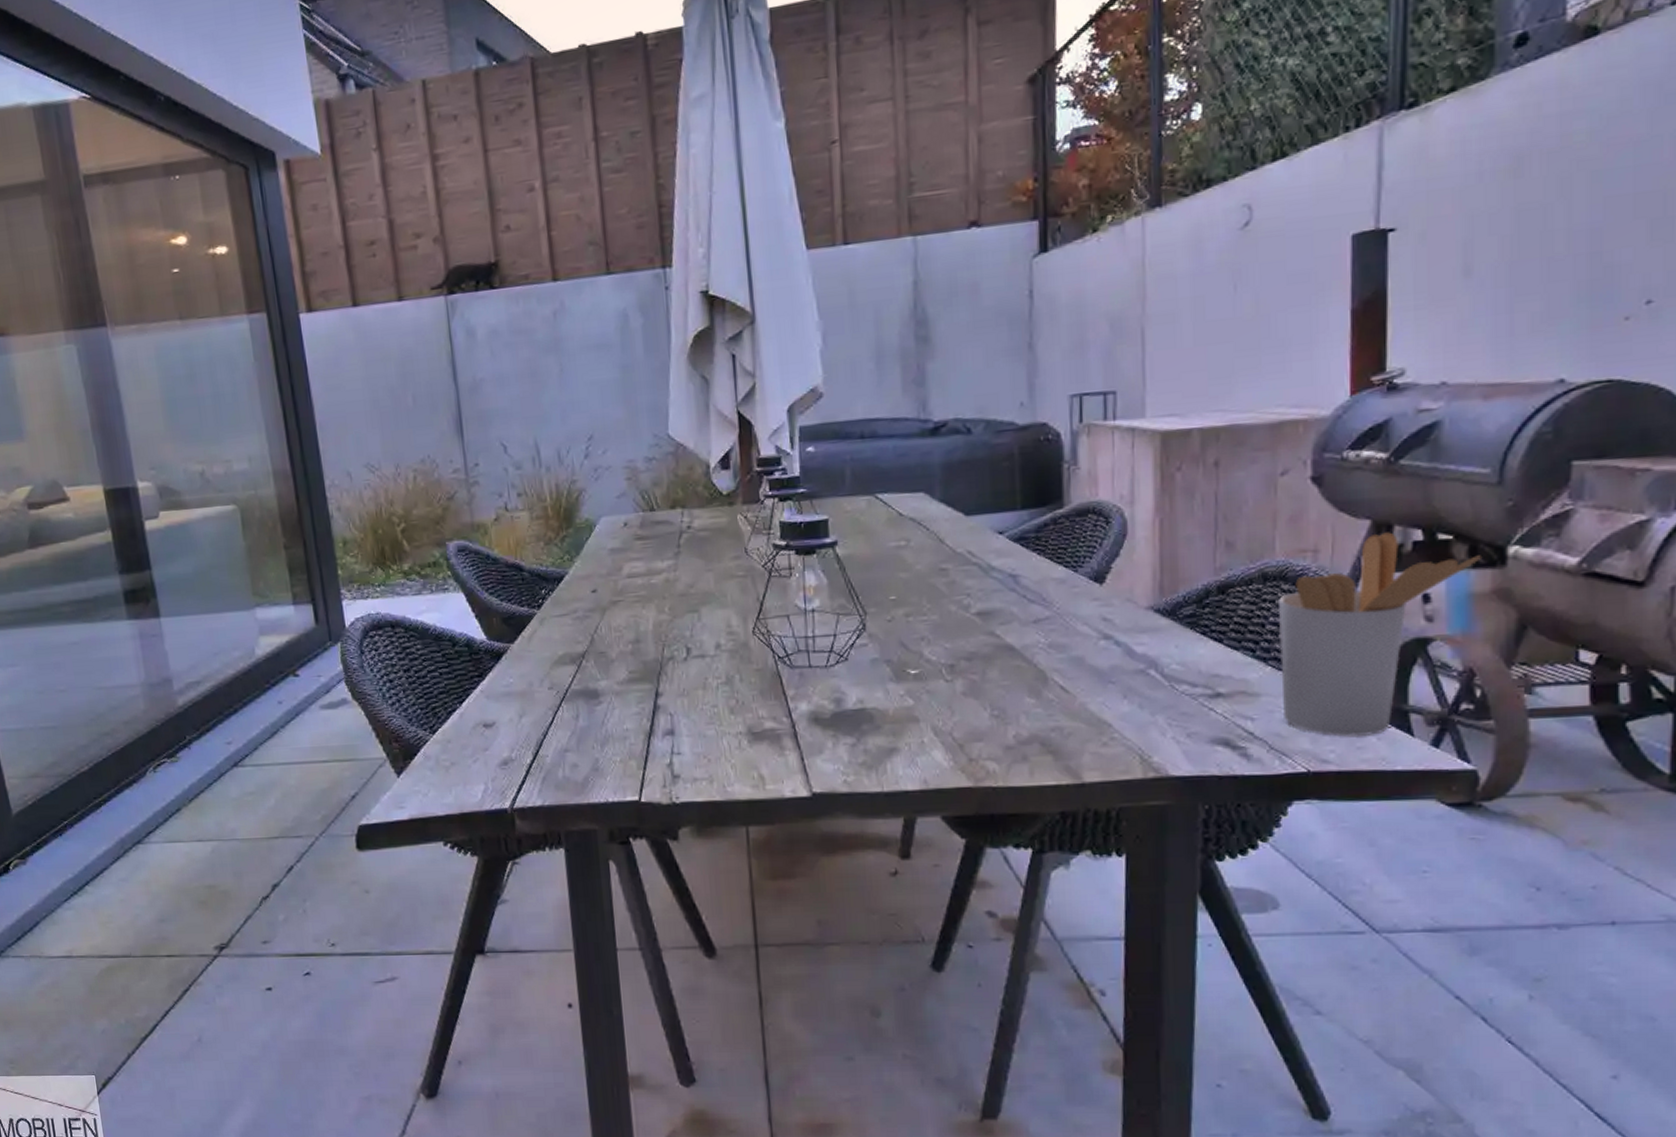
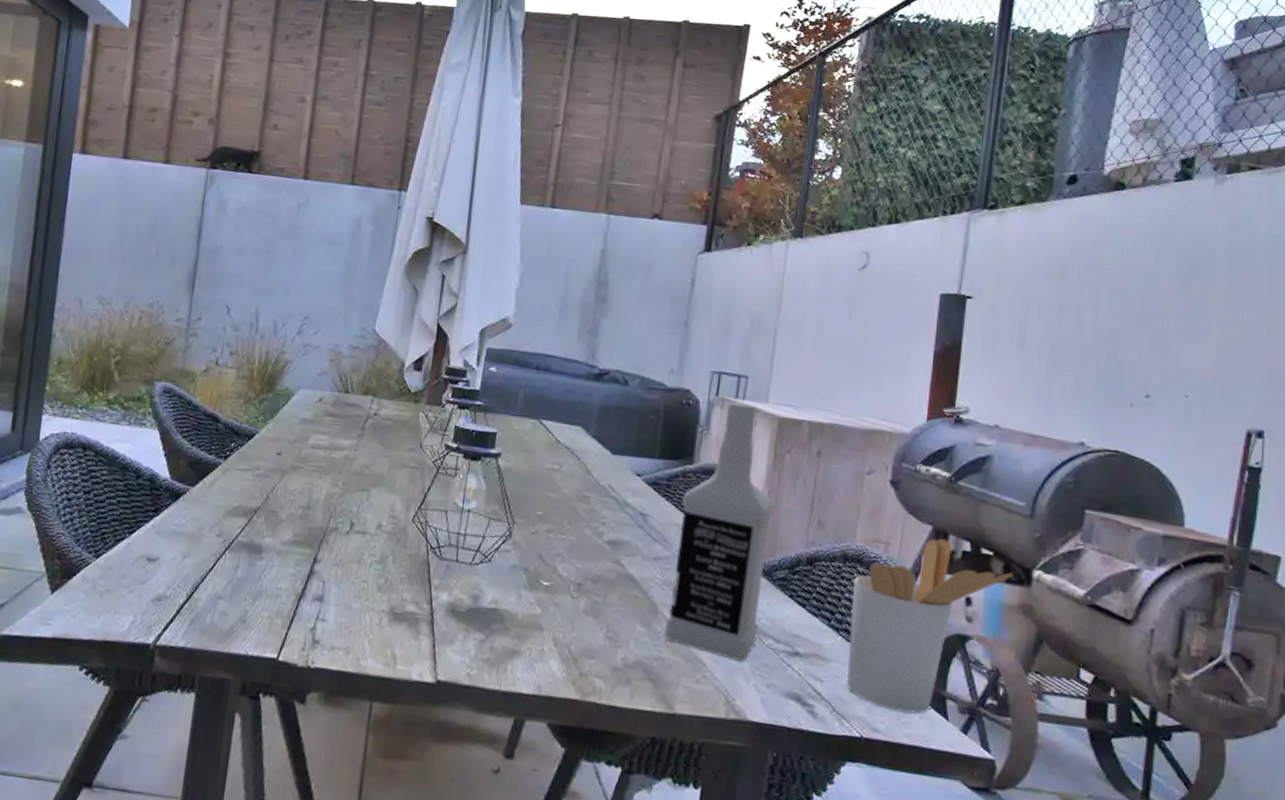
vodka: none [1056,423,1171,715] -> present [664,403,775,661]

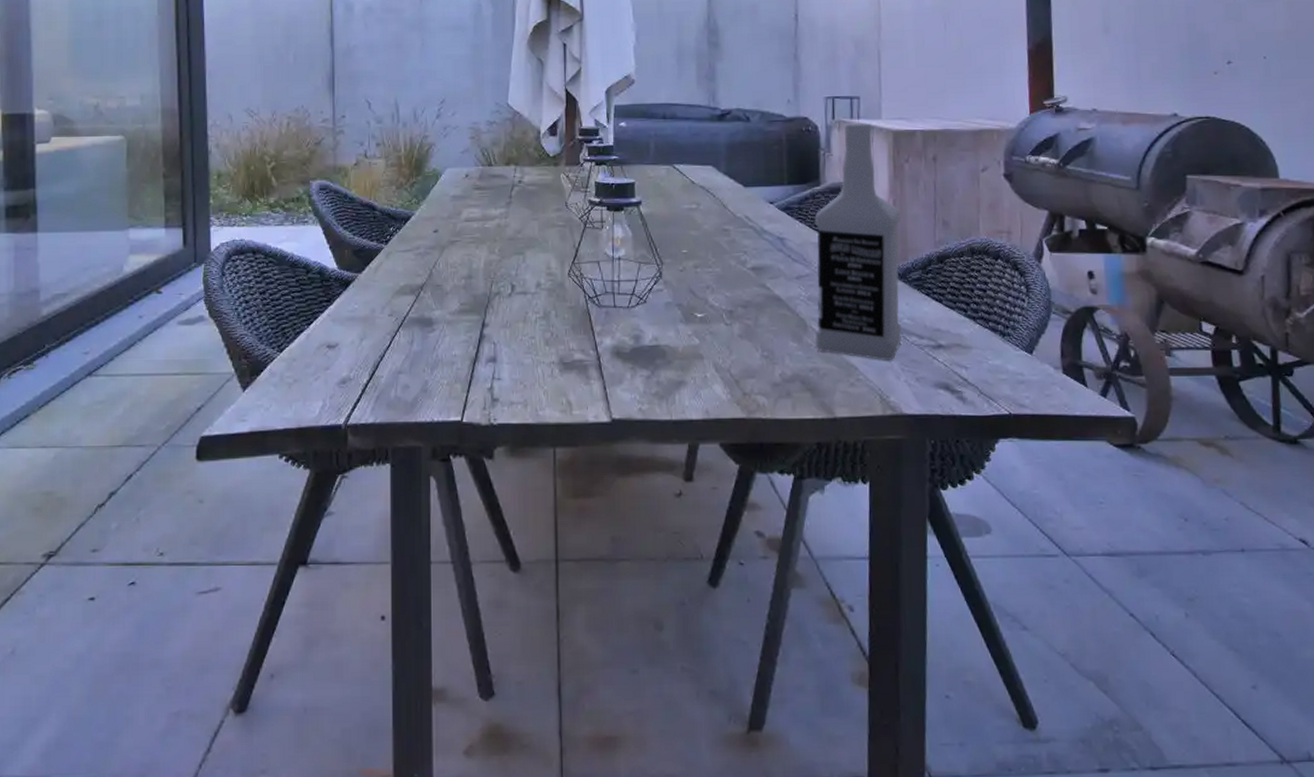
utensil holder: present [847,538,1014,714] -> none [983,221,1129,386]

